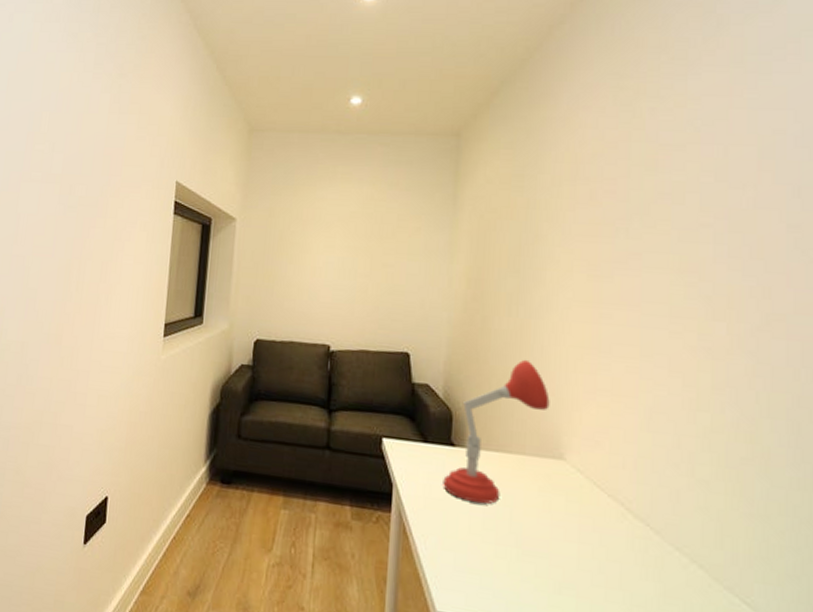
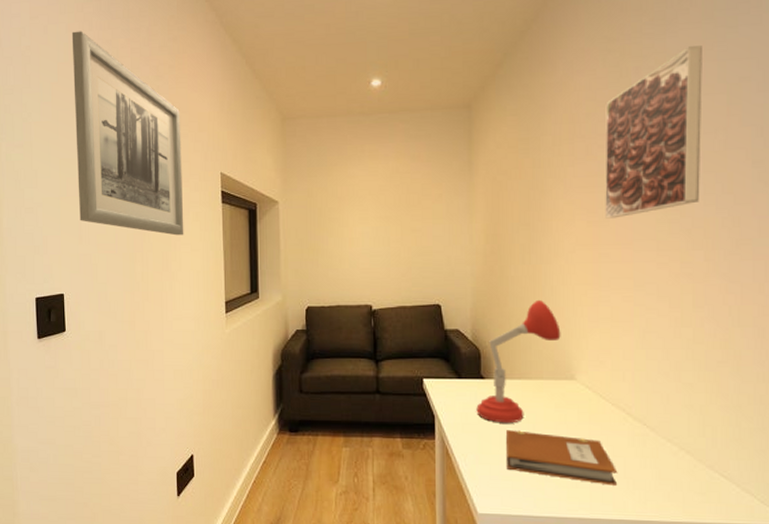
wall art: none [18,22,140,246] -> present [71,31,184,236]
notebook: none [474,512,612,598] -> present [505,430,618,486]
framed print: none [609,91,729,275] -> present [605,46,702,219]

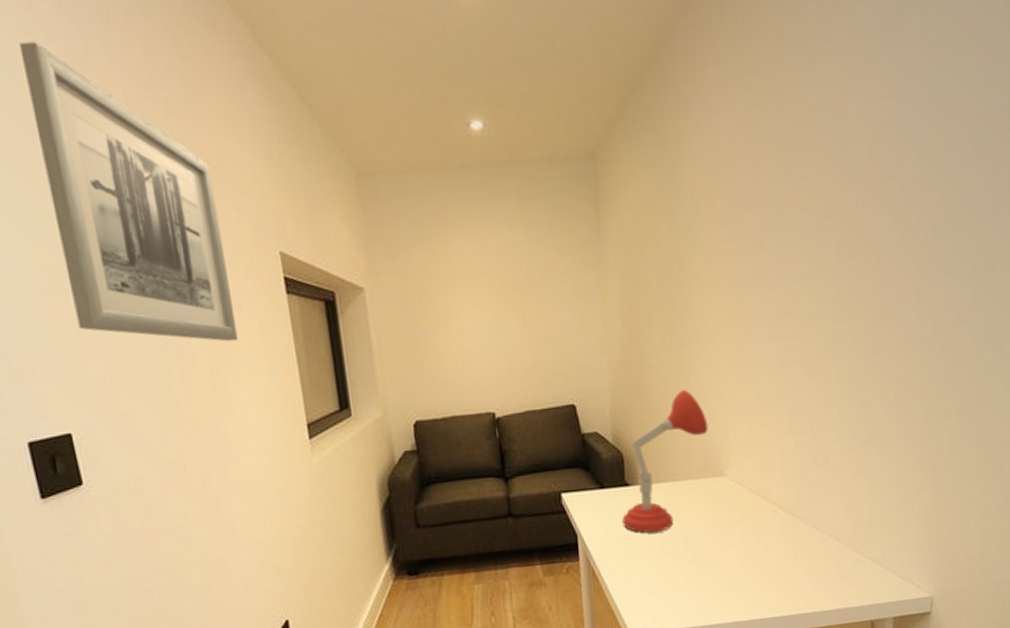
notebook: present [505,430,618,486] -> none [655,538,770,584]
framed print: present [605,46,702,219] -> none [746,82,845,291]

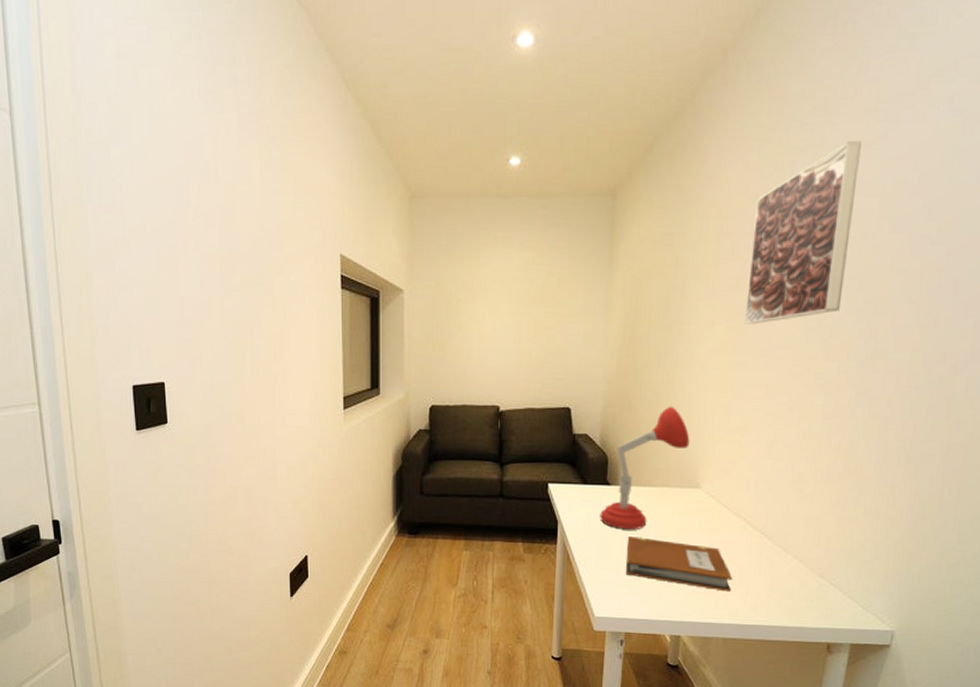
wall art: present [18,41,239,342] -> none [167,76,299,323]
notebook: none [655,538,770,584] -> present [625,536,733,592]
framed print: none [746,82,845,291] -> present [744,141,861,324]

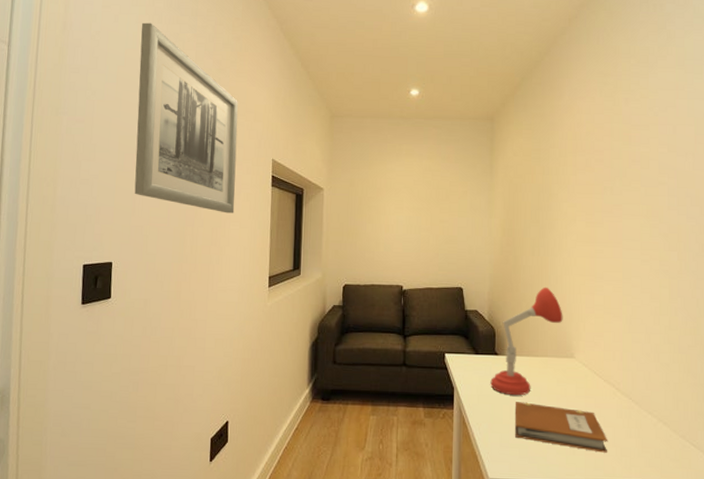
wall art: none [167,76,299,323] -> present [134,22,238,214]
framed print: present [744,141,861,324] -> none [600,86,676,221]

